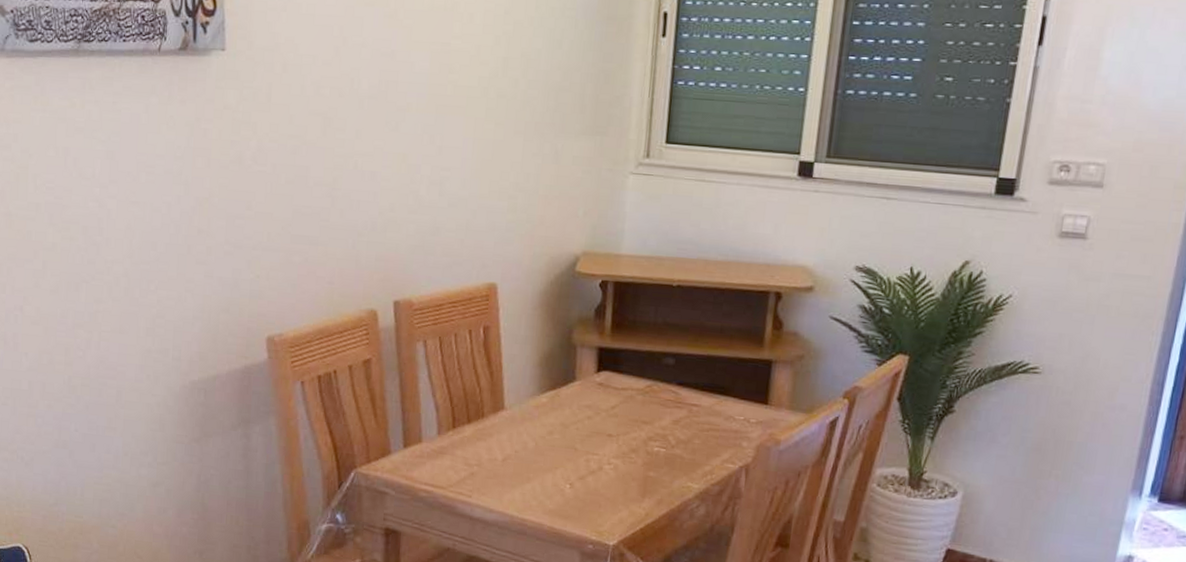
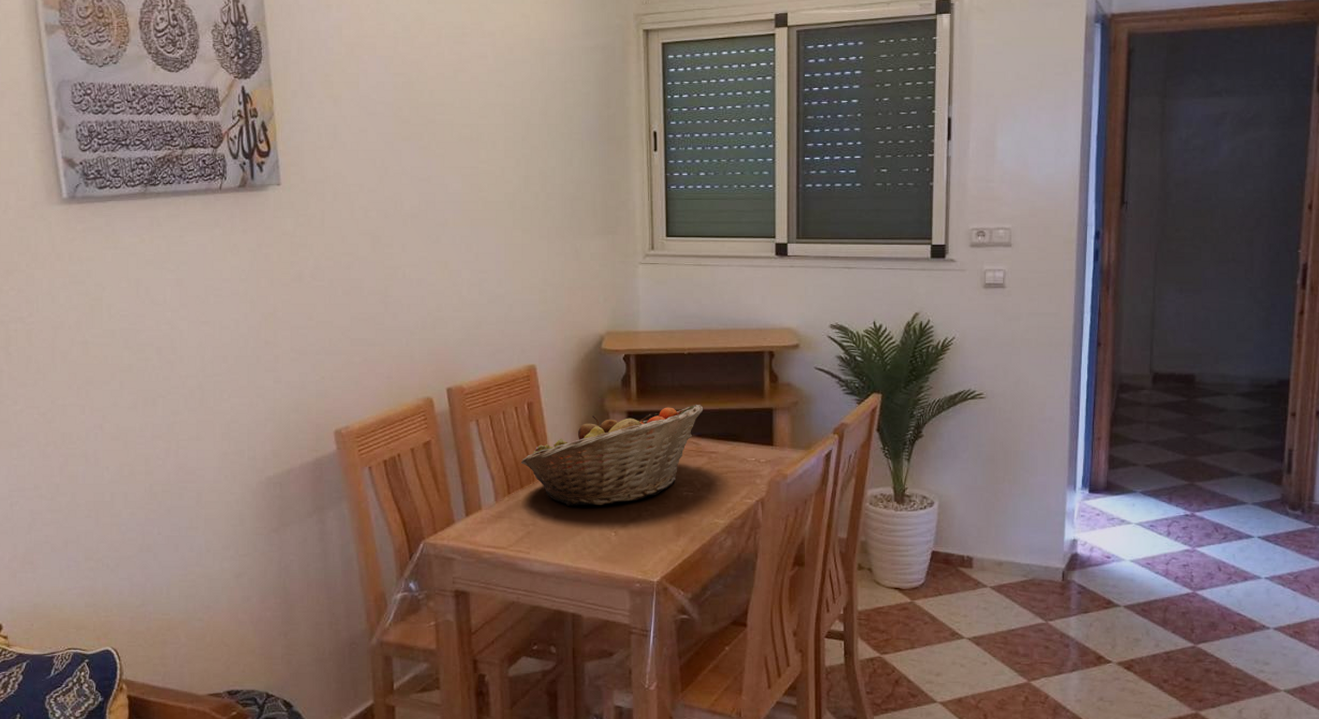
fruit basket: none [469,346,689,453] -> present [520,404,704,506]

